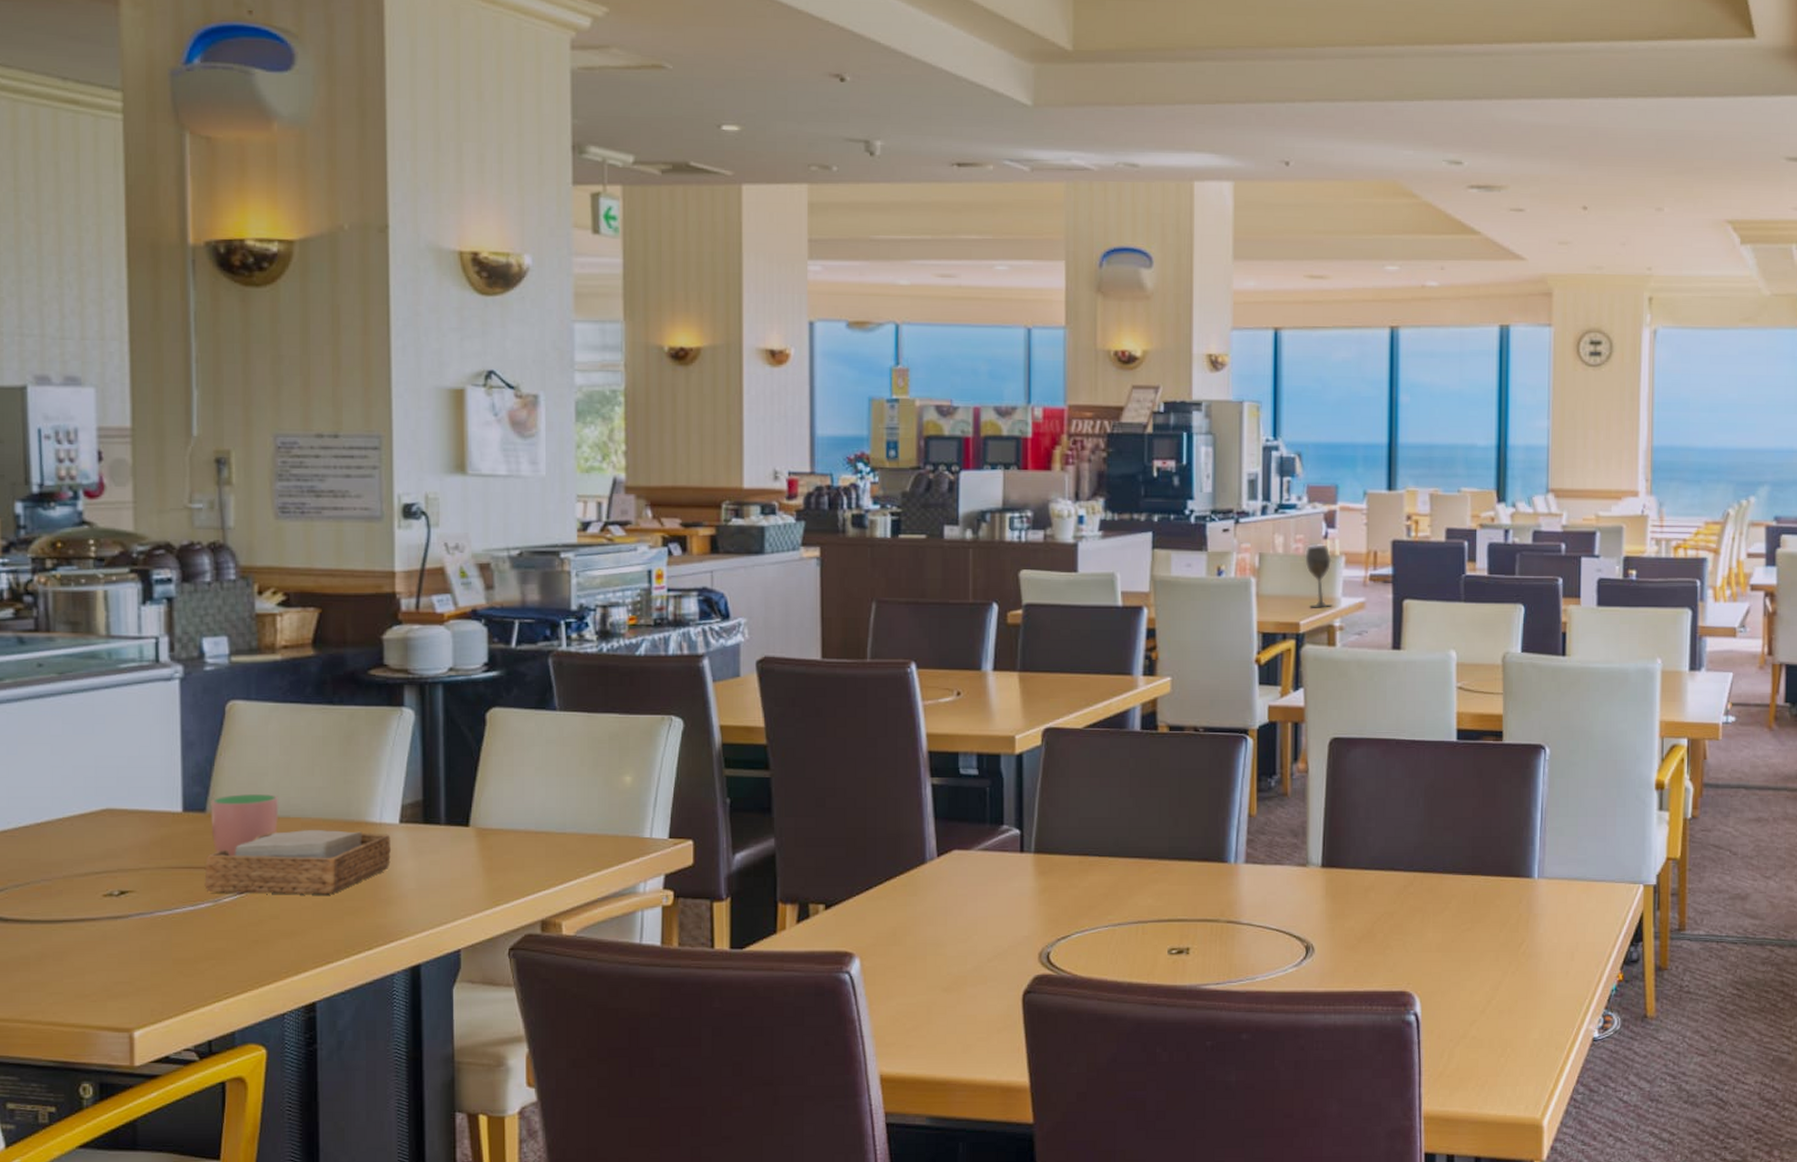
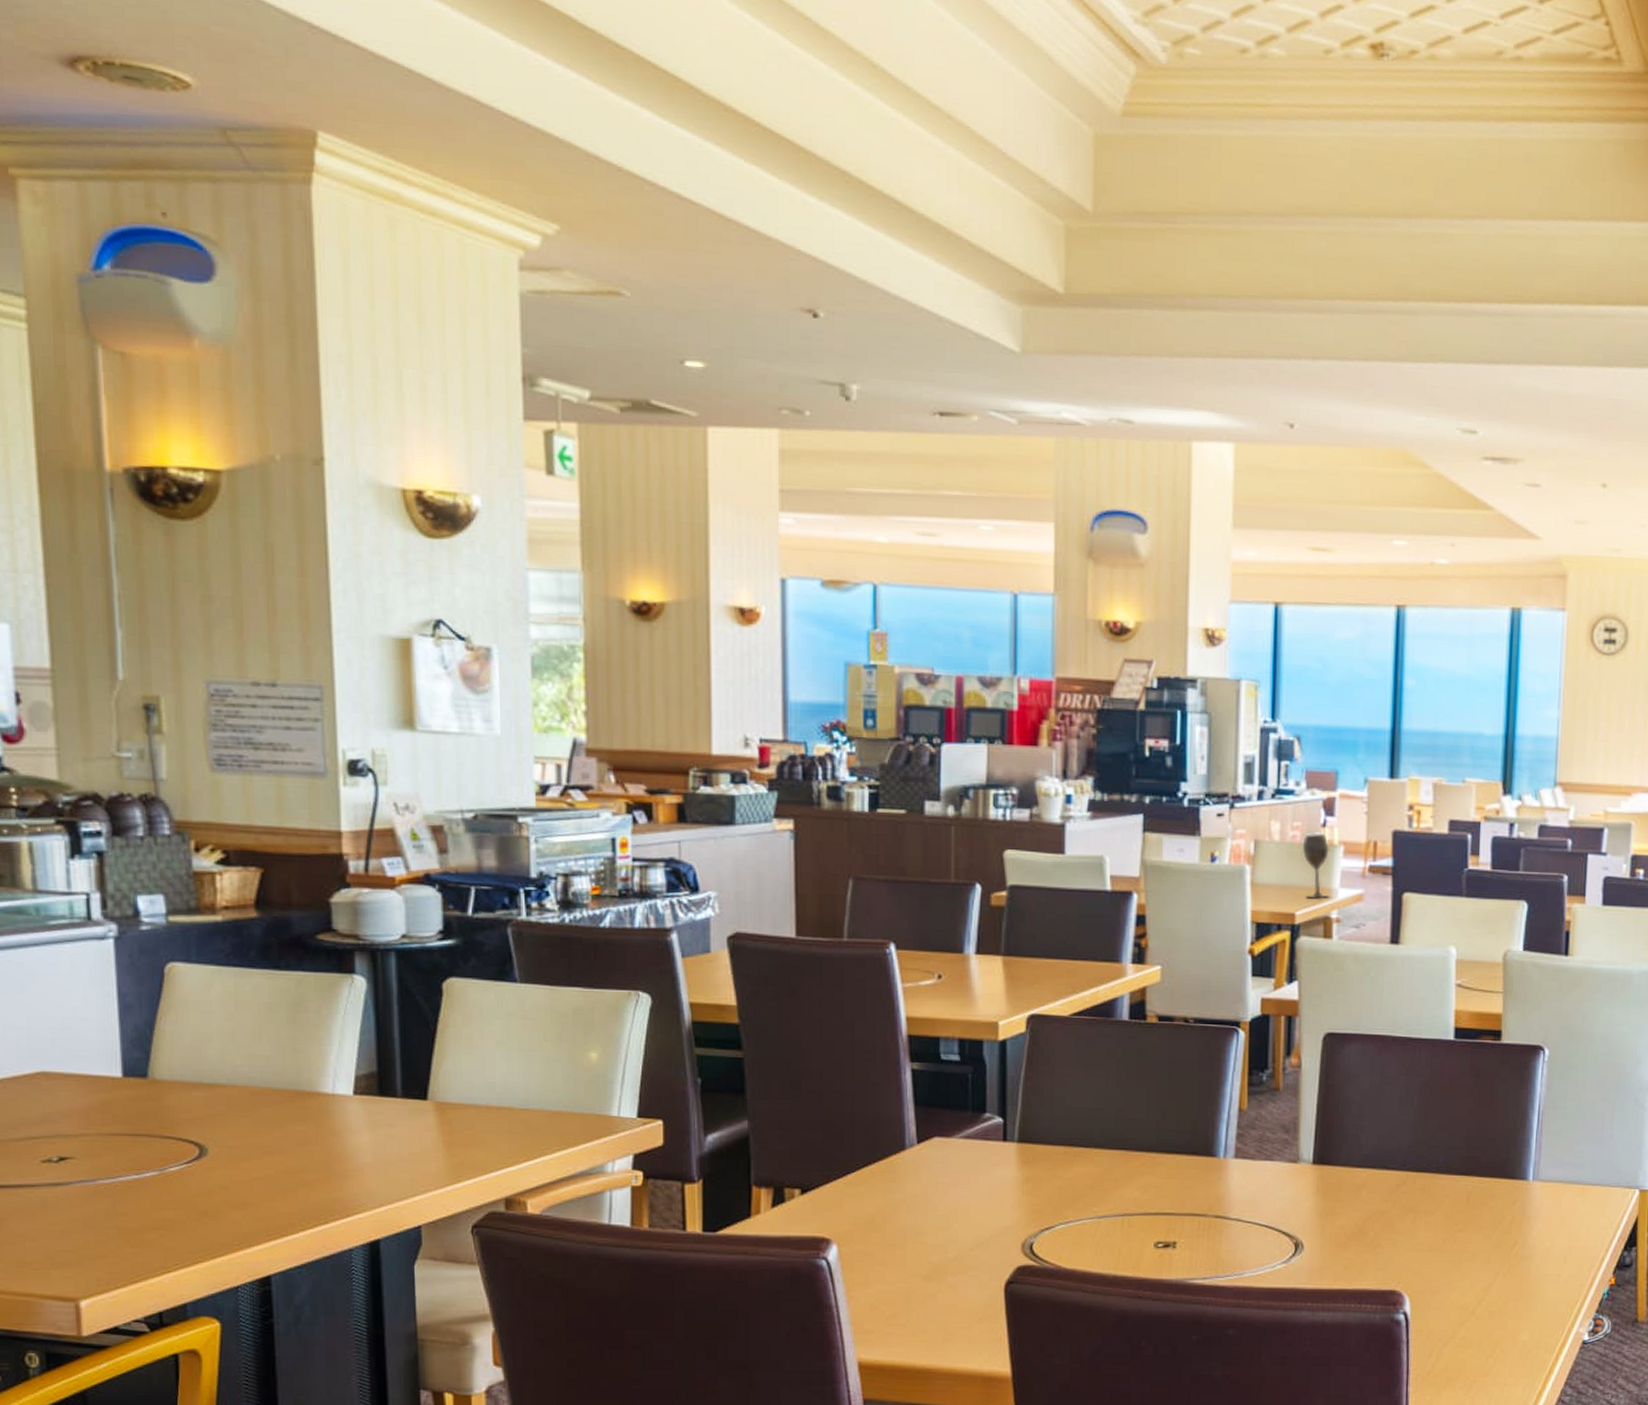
napkin holder: present [204,830,392,895] -> none [148,1099,346,1167]
cup: present [211,794,278,857] -> none [152,1060,225,1125]

